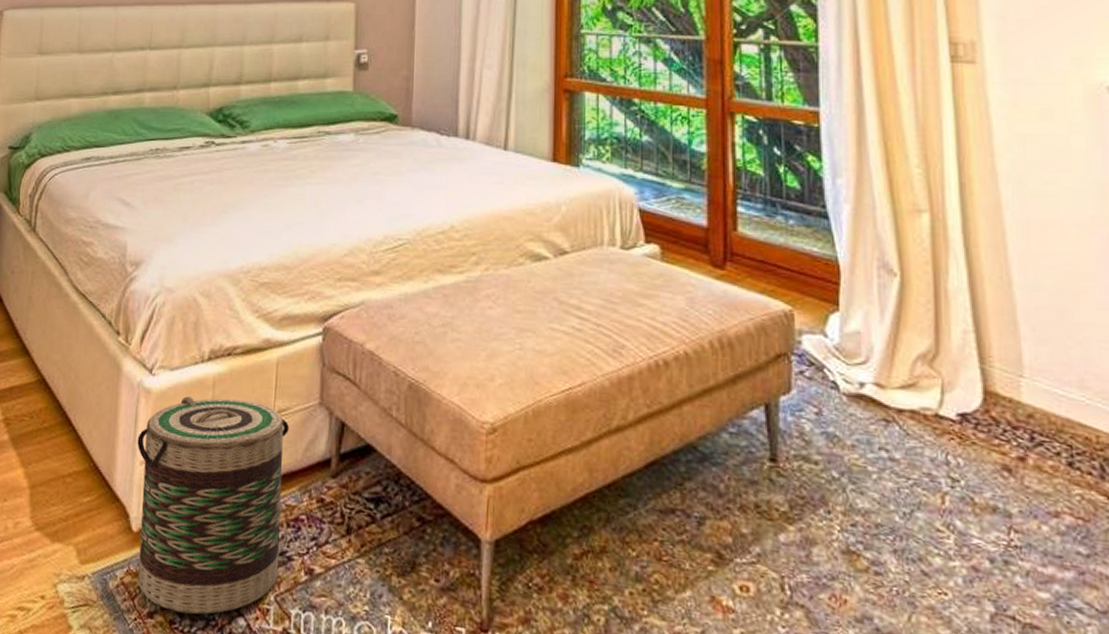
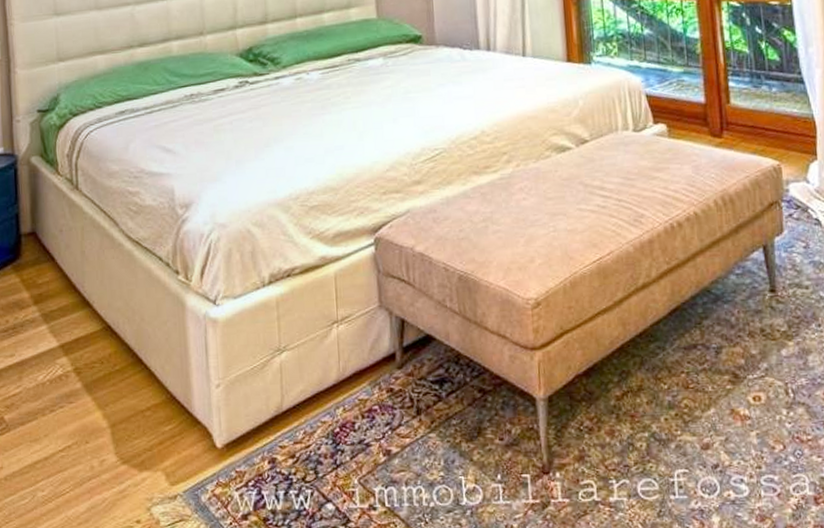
basket: present [137,396,289,615] -> none [210,314,359,510]

